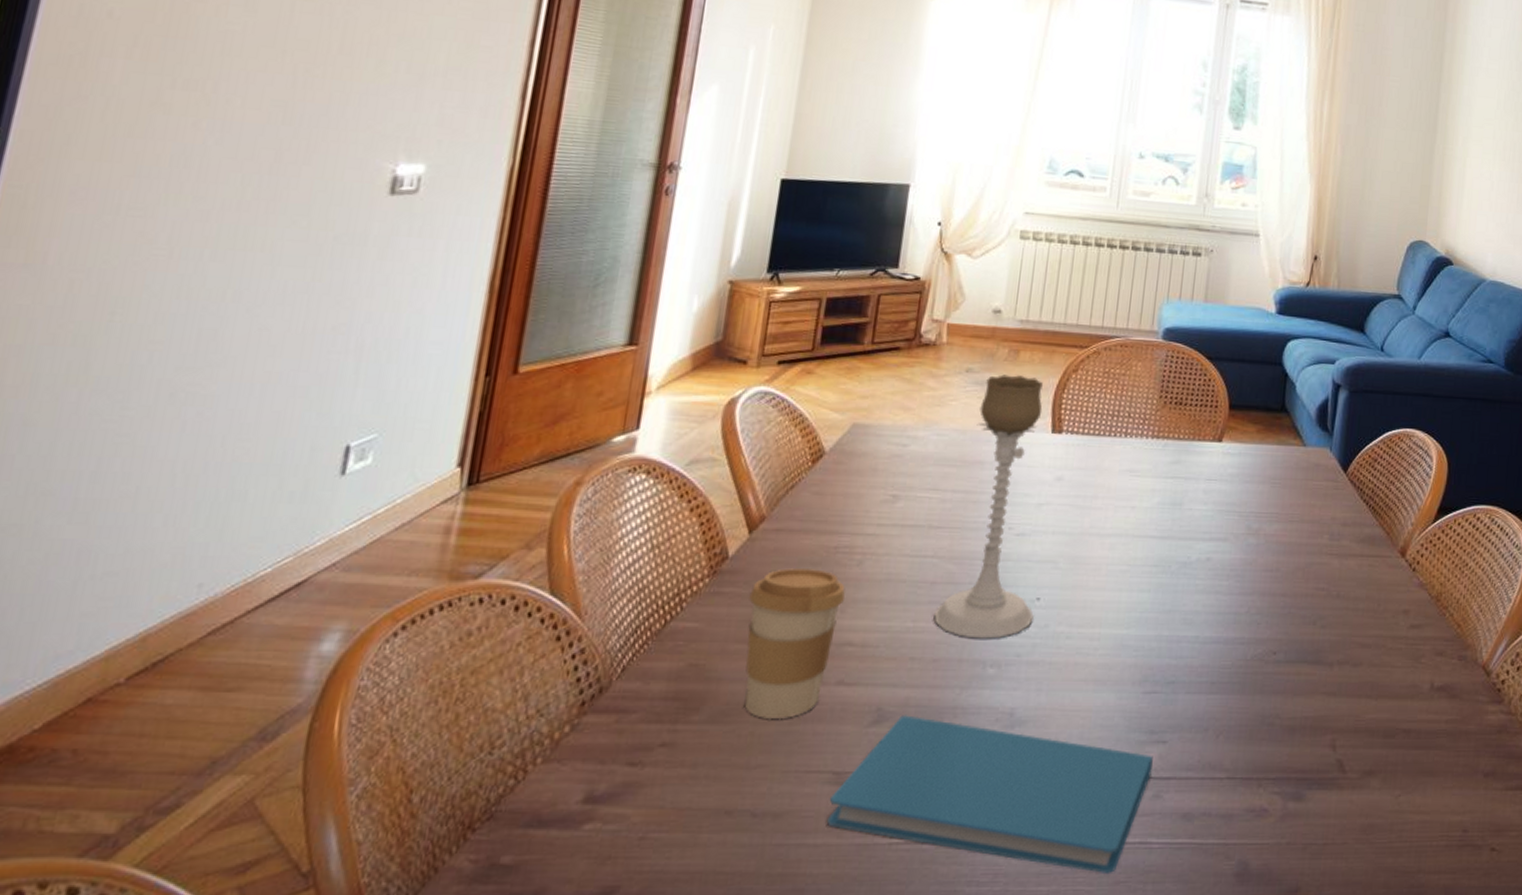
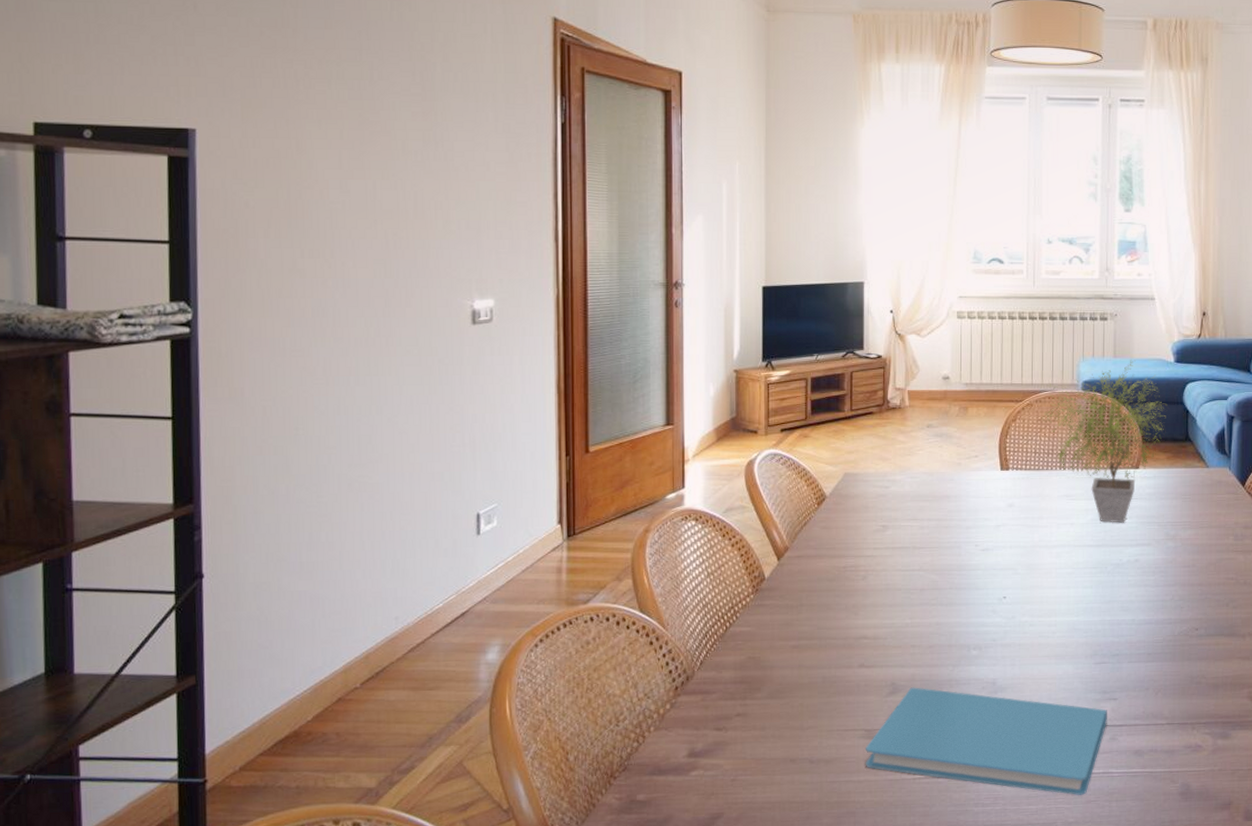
coffee cup: present [745,568,846,720] -> none [785,584,857,695]
candle holder: present [934,374,1043,639] -> none [926,427,1002,629]
potted plant: none [1109,306,1263,510] -> present [1042,360,1167,523]

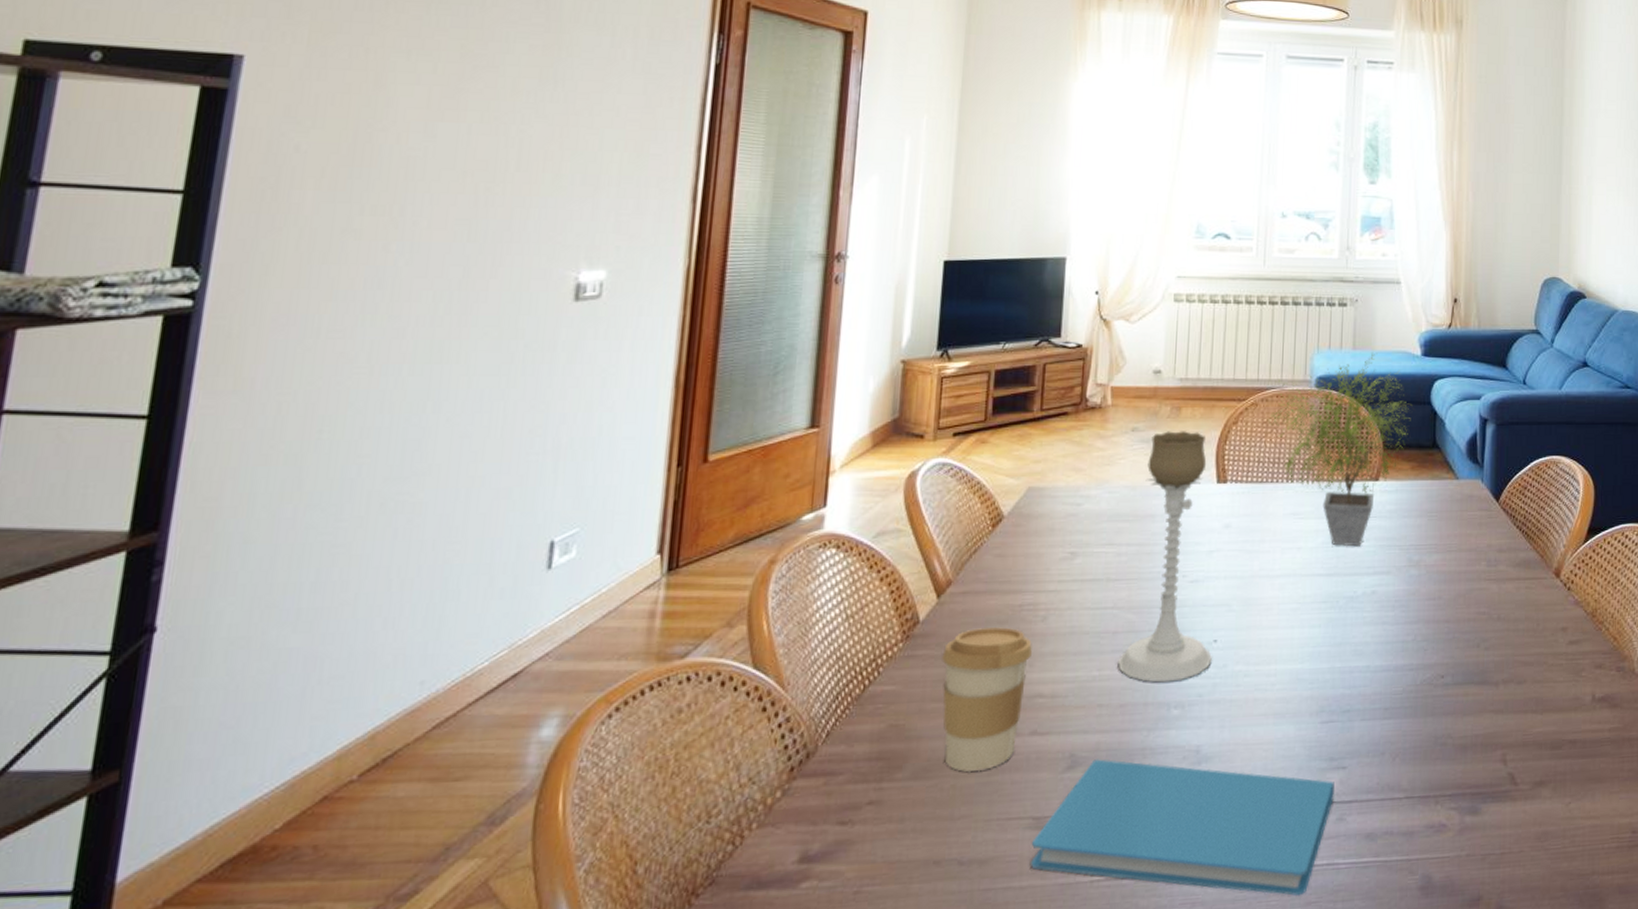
coffee cup: none [785,584,857,695] -> present [942,627,1033,773]
candle holder: none [926,427,1002,629] -> present [1118,431,1212,683]

